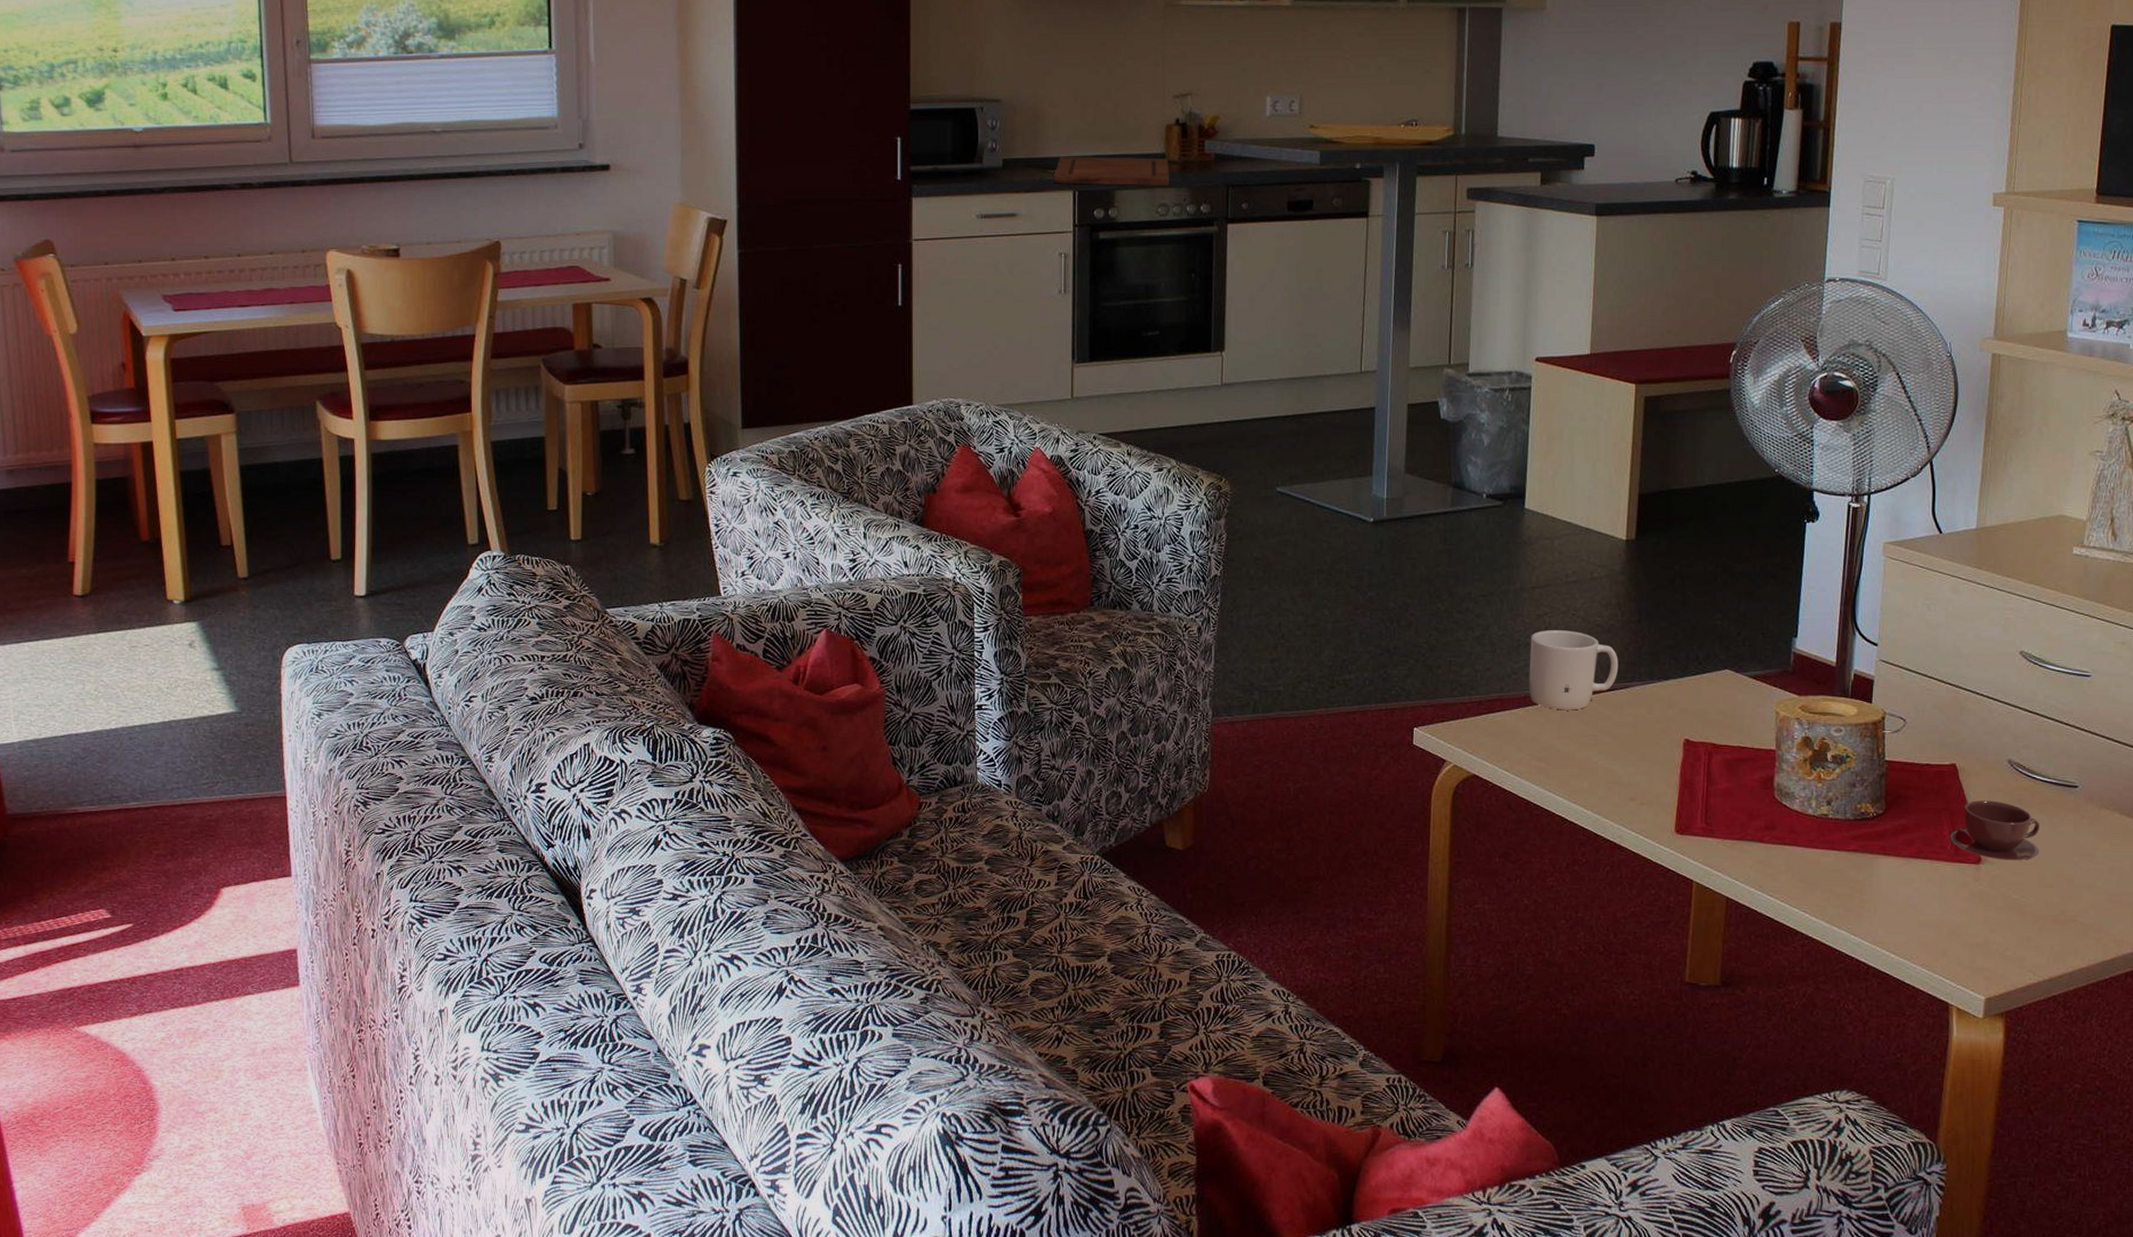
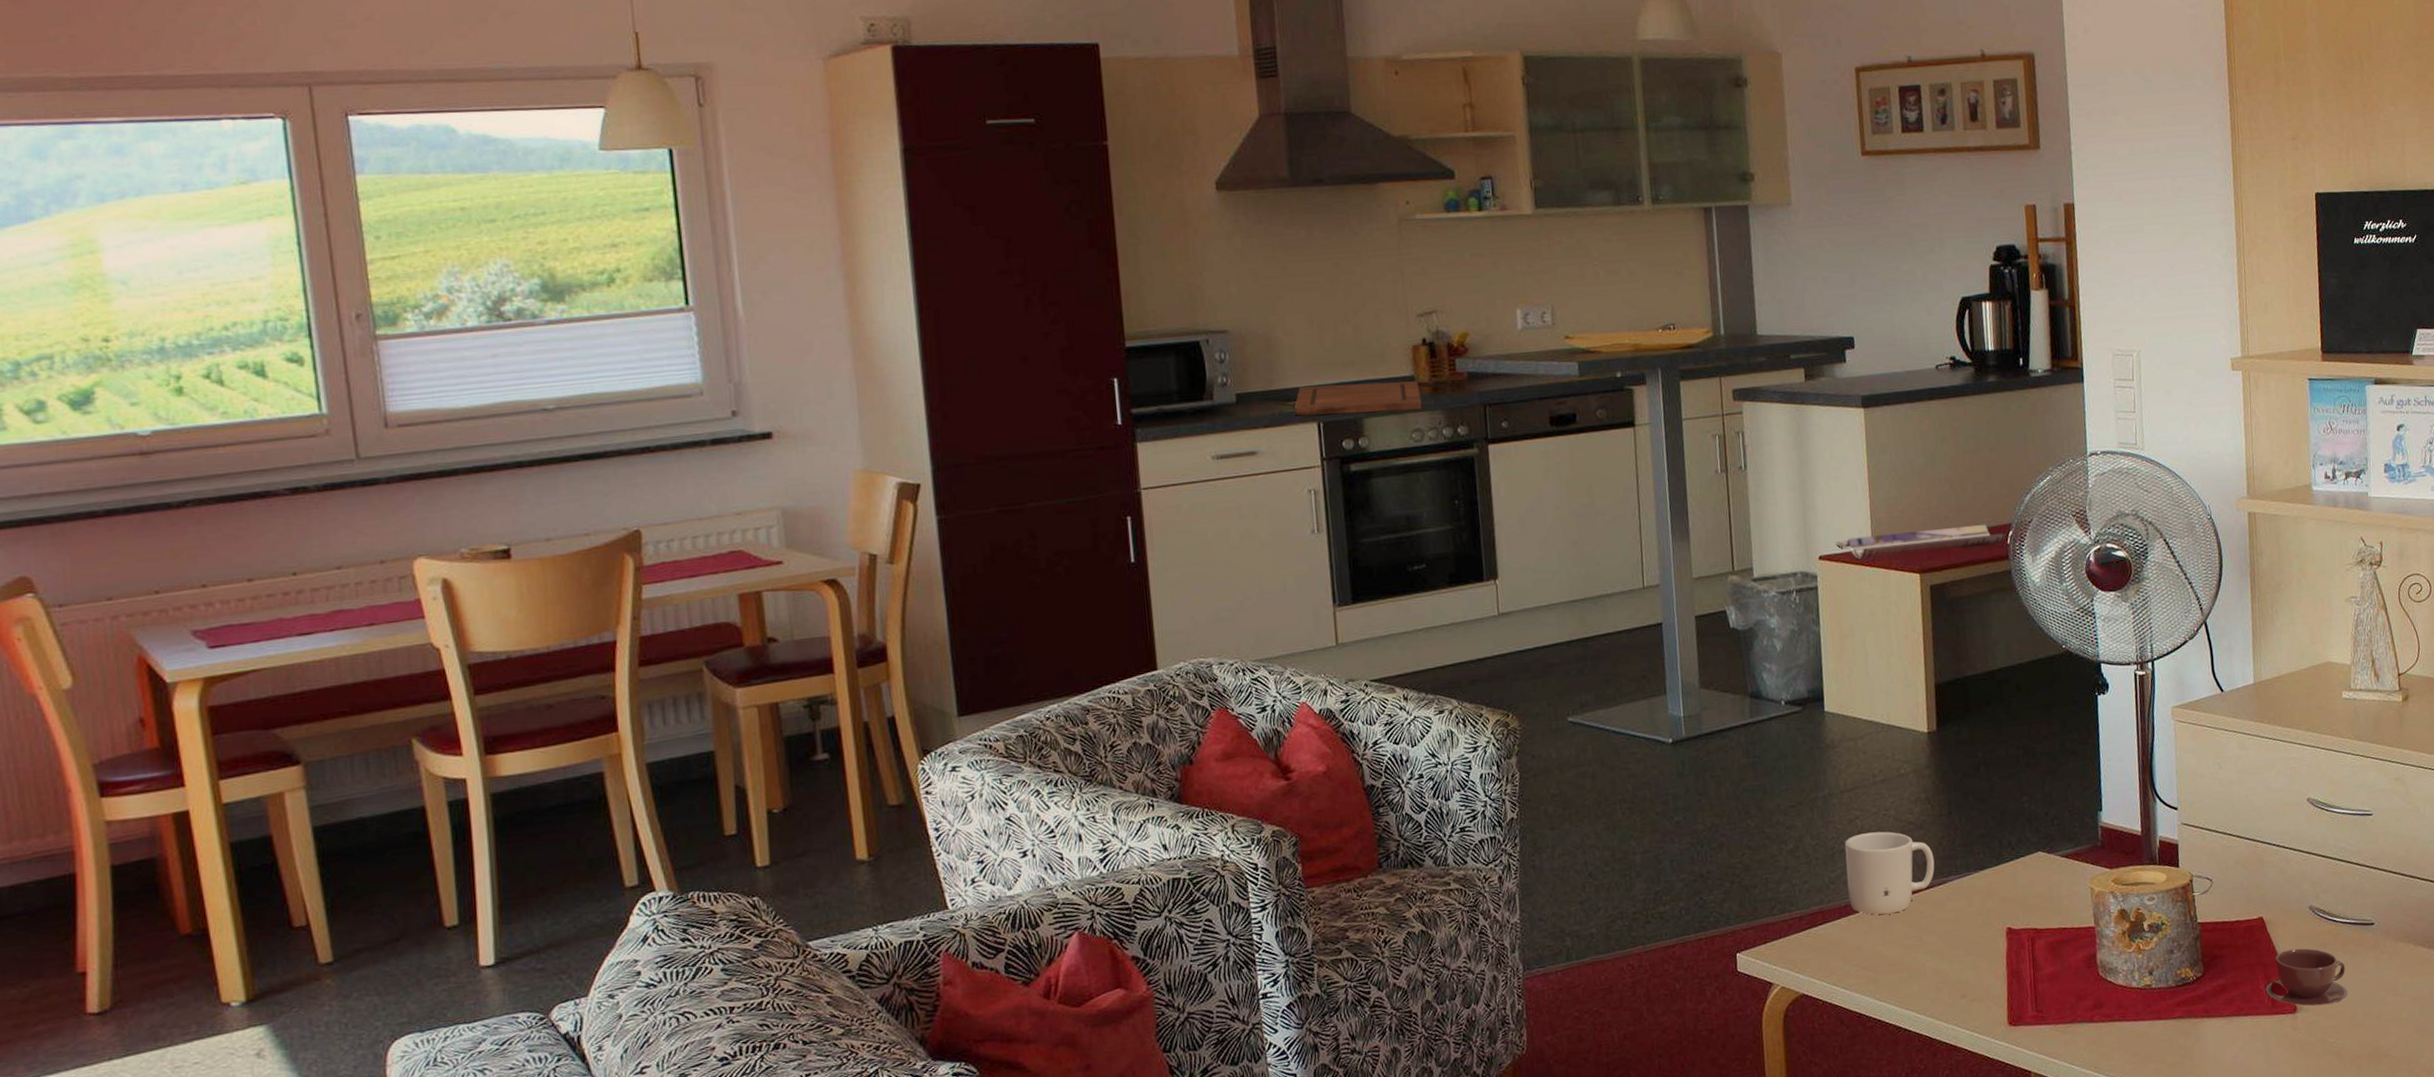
folded map: none [1553,341,1729,364] -> present [1835,524,2006,559]

